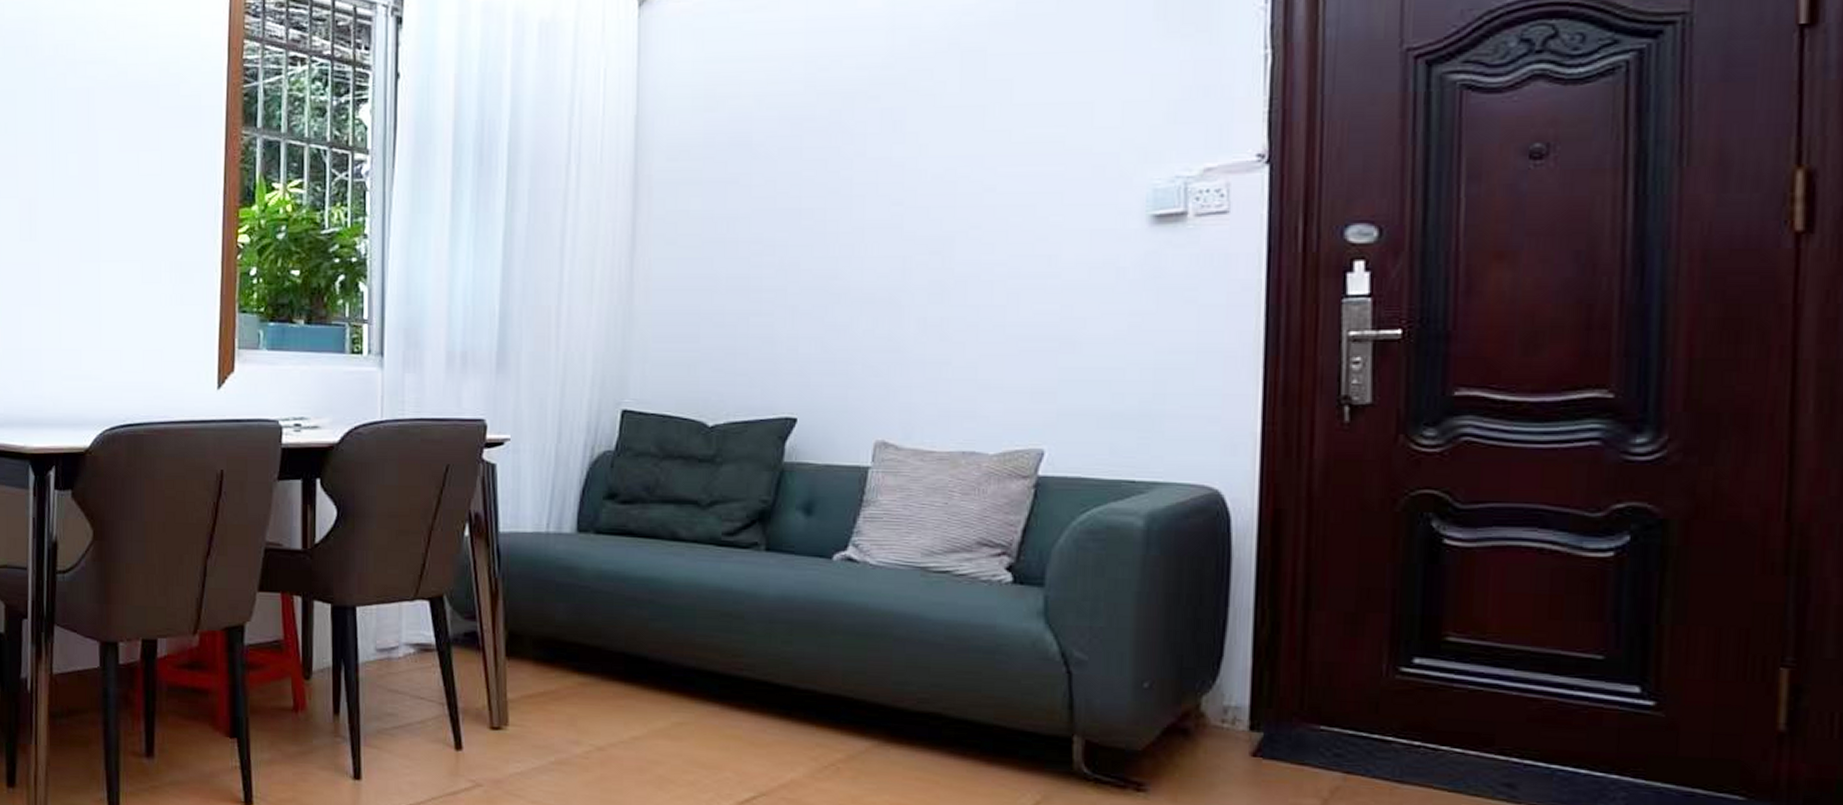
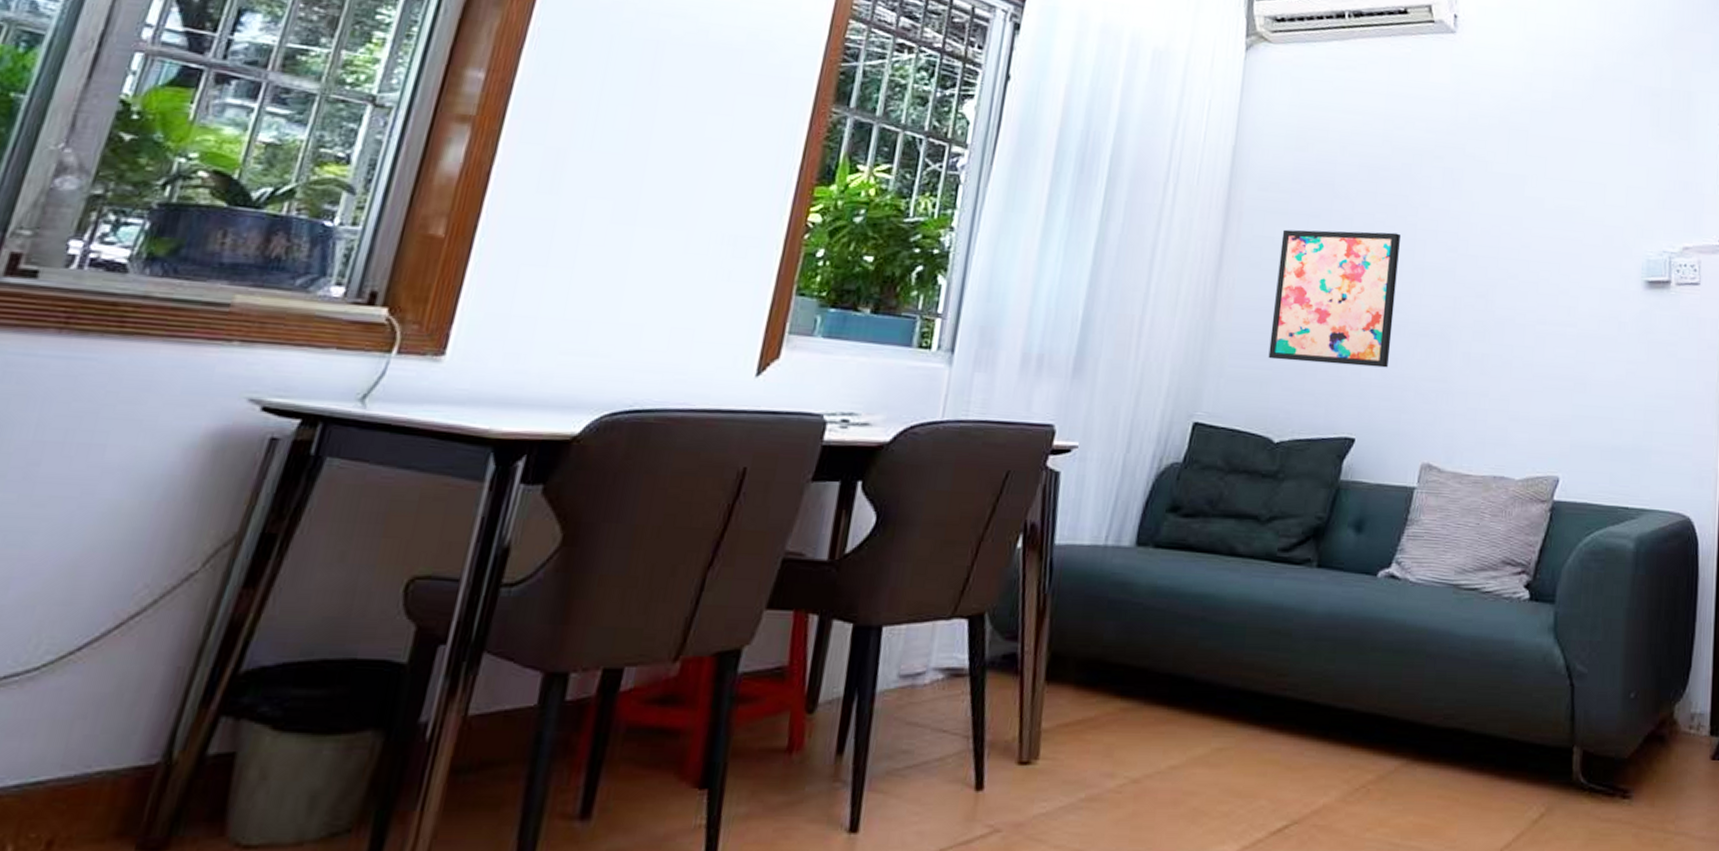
wall art: none [694,191,833,341] -> present [1268,229,1400,368]

